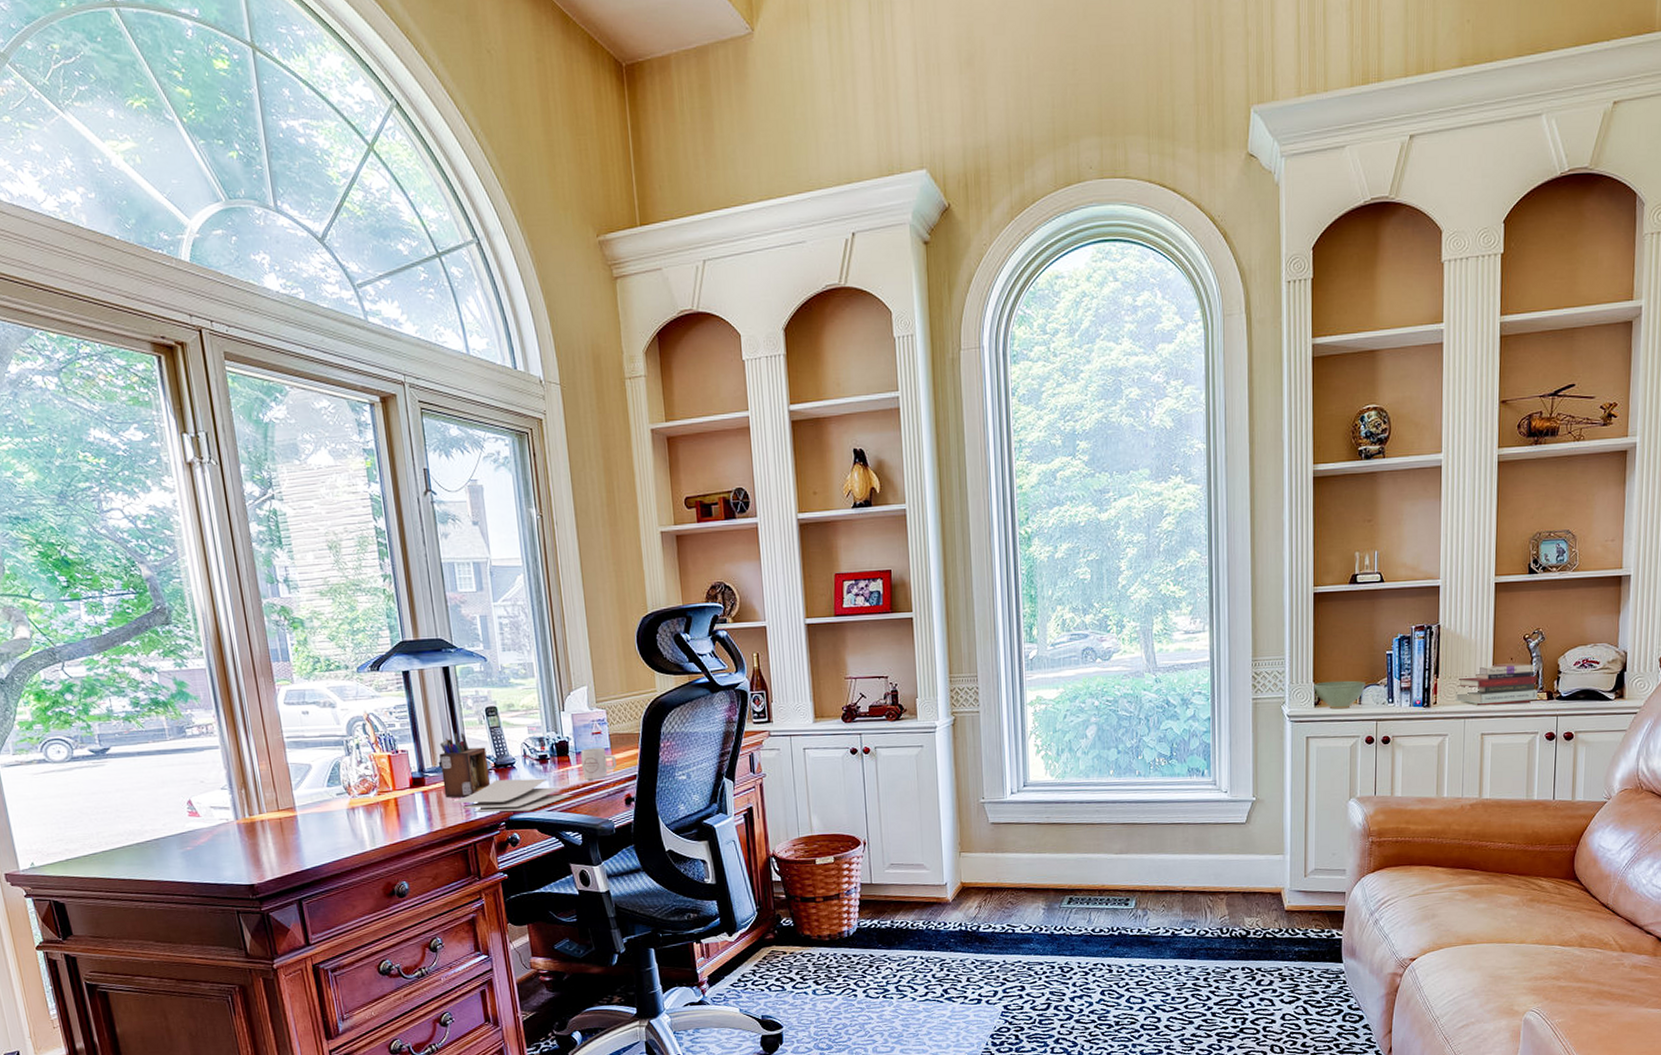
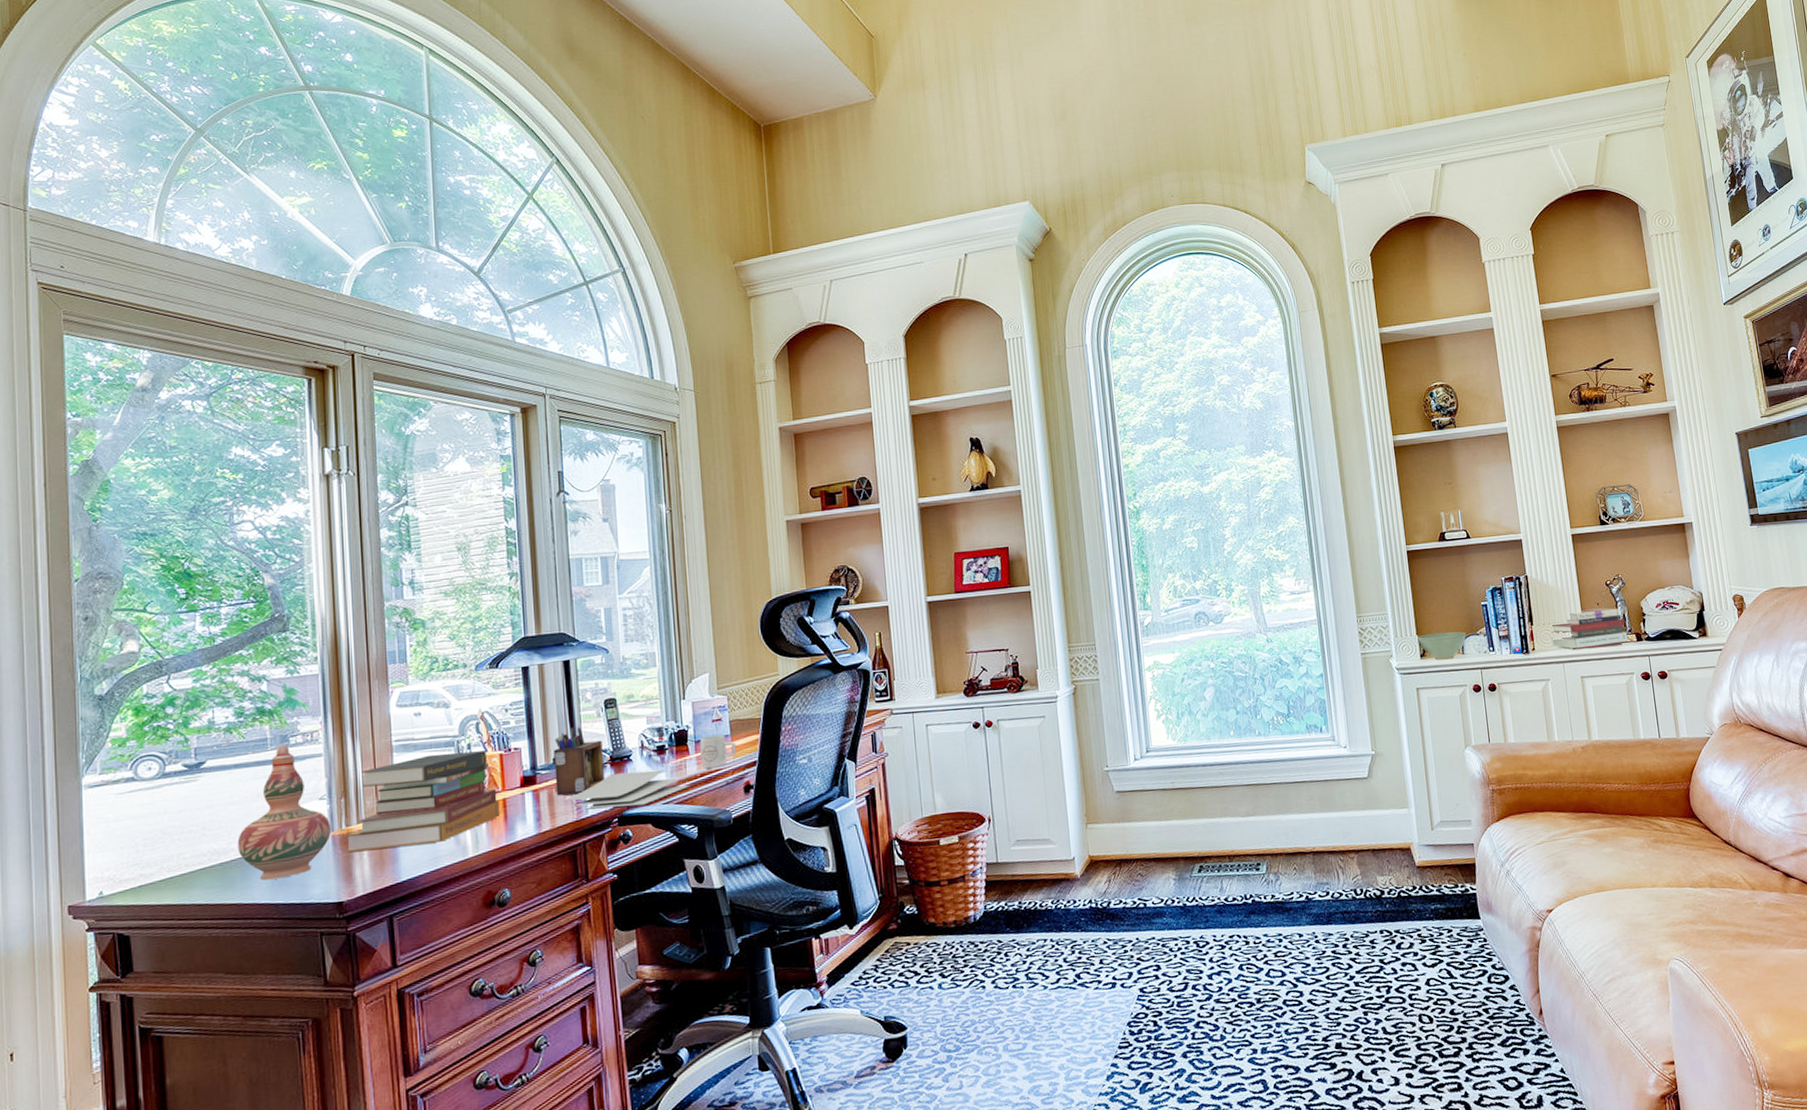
decorative vase: none [150,735,236,861] -> present [237,744,331,881]
books: none [249,751,392,840] -> present [345,750,500,853]

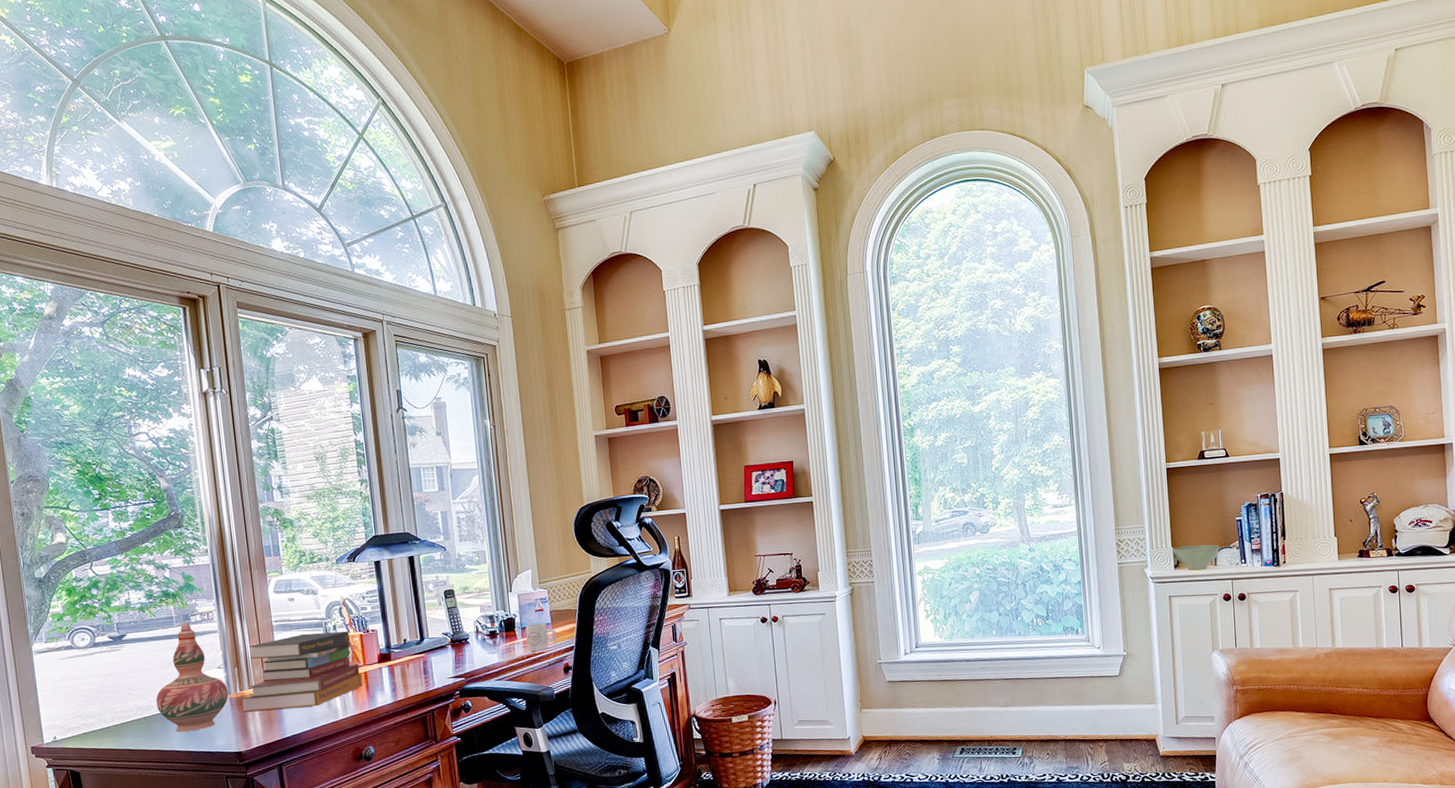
desk organizer: present [554,726,605,796] -> none [404,613,448,671]
papers: present [562,769,690,810] -> none [413,651,519,683]
books: present [1551,607,1628,651] -> none [1302,524,1378,564]

